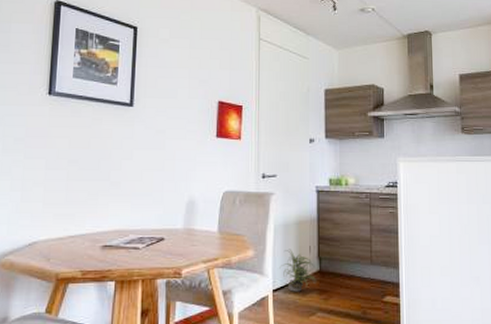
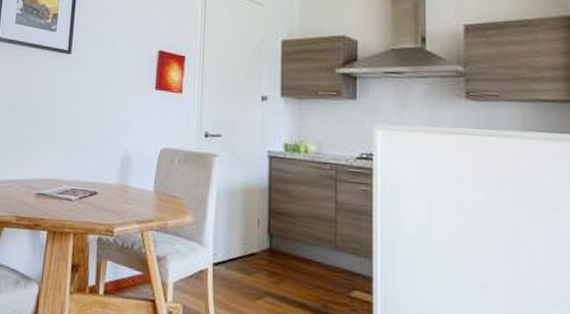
potted plant: present [279,249,316,292] -> none [221,219,265,270]

